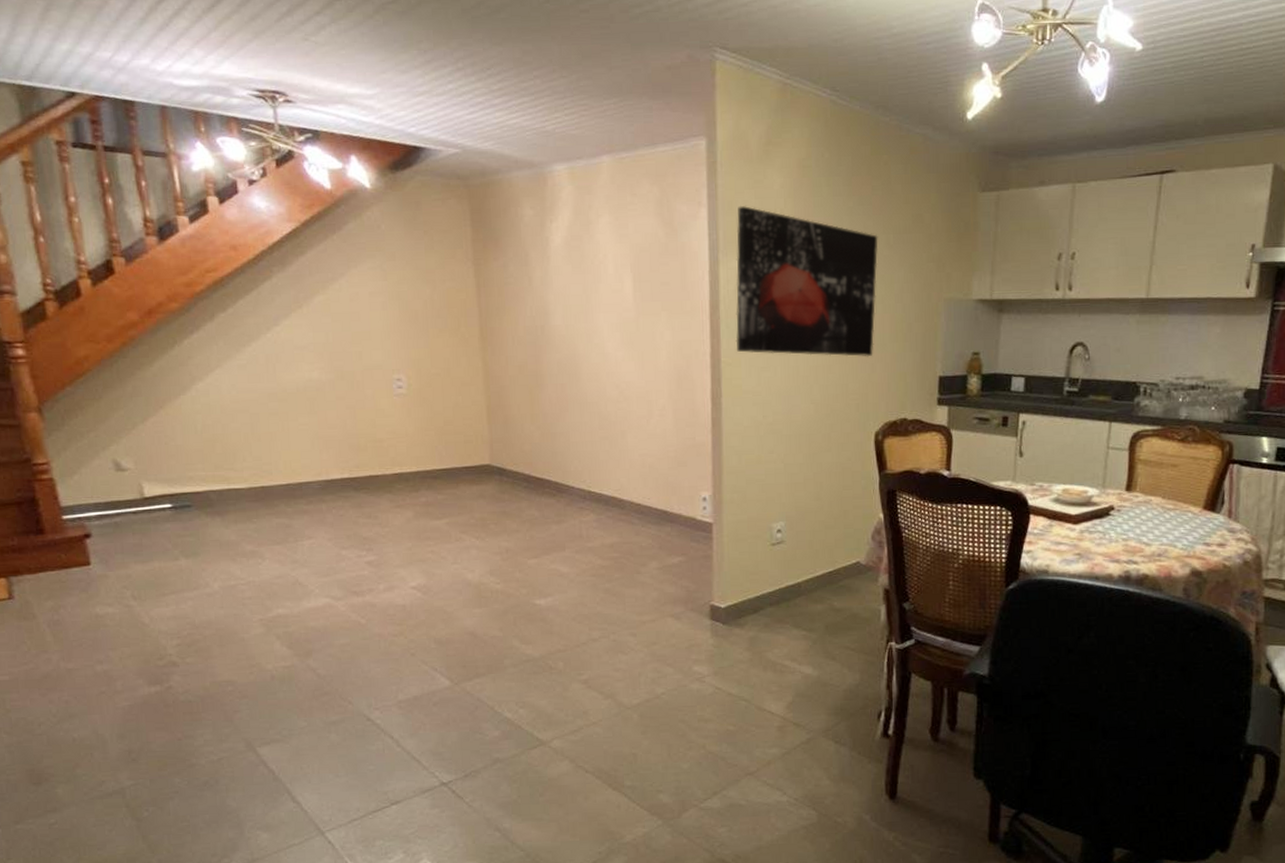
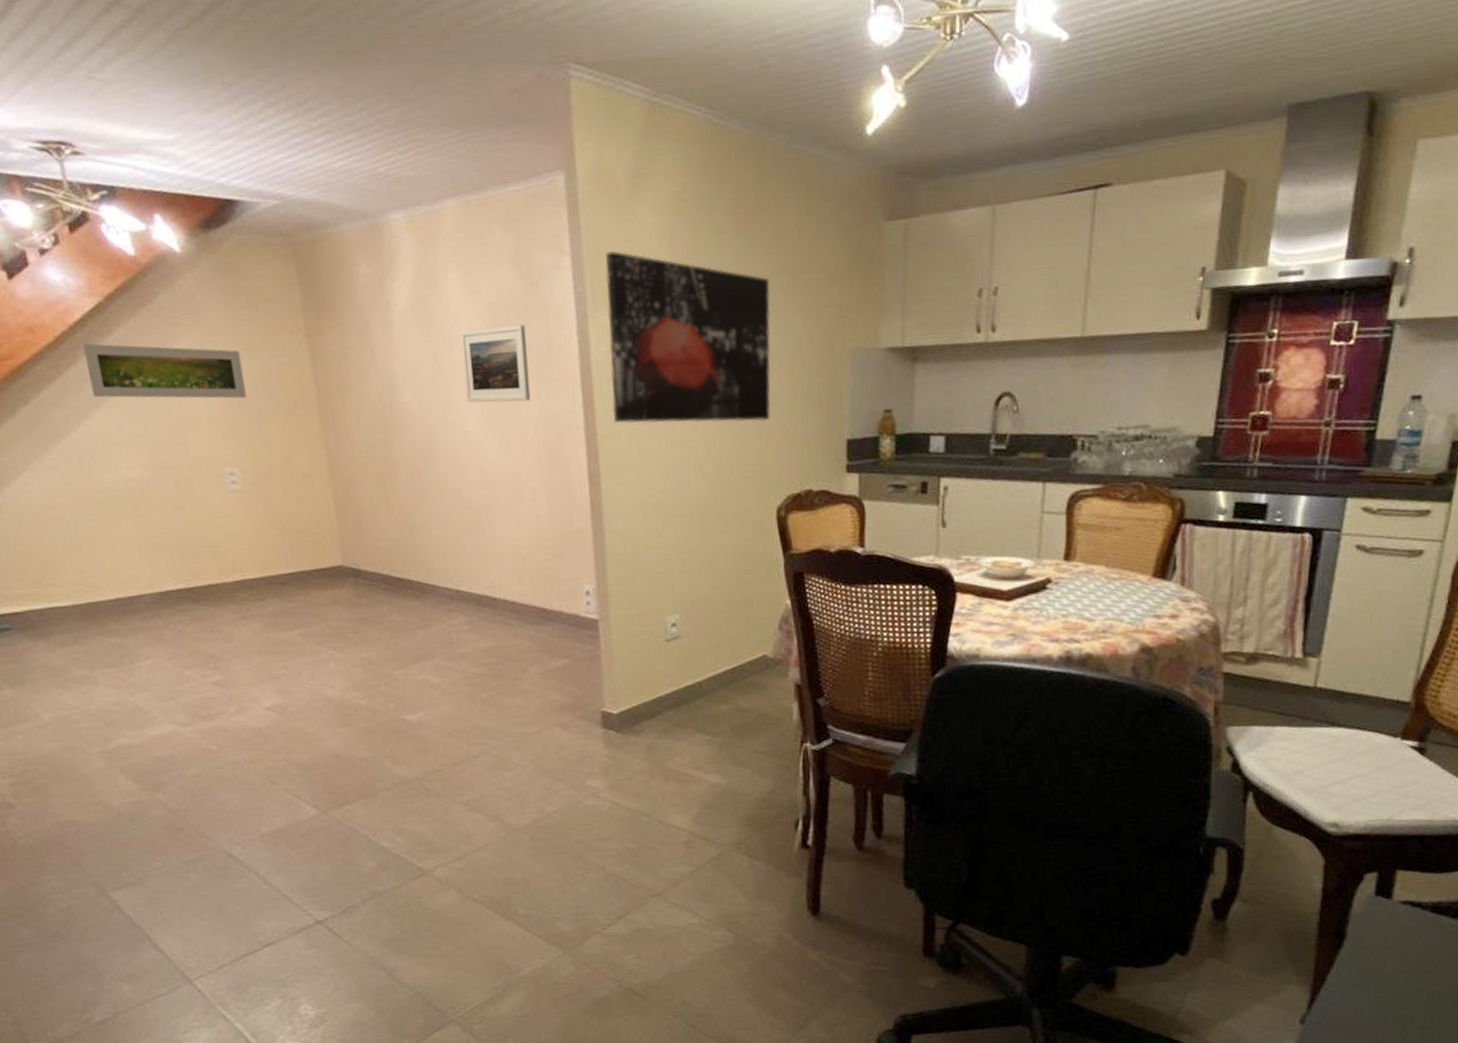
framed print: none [279,261,417,315] -> present [83,343,246,399]
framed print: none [607,264,665,330] -> present [460,325,531,403]

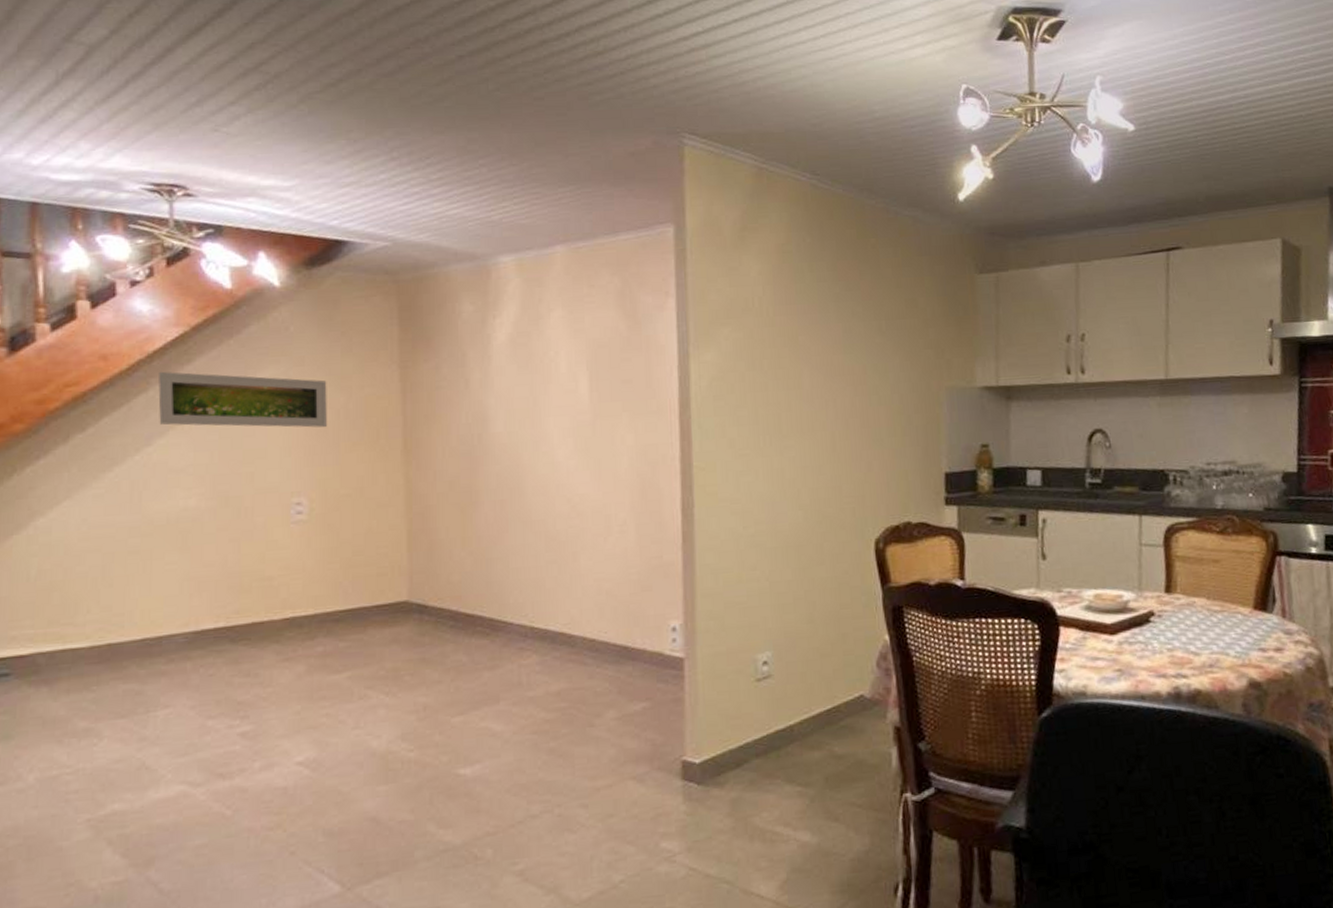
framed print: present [460,325,531,403] -> none [559,360,627,434]
wall art: present [606,251,771,423] -> none [709,295,870,456]

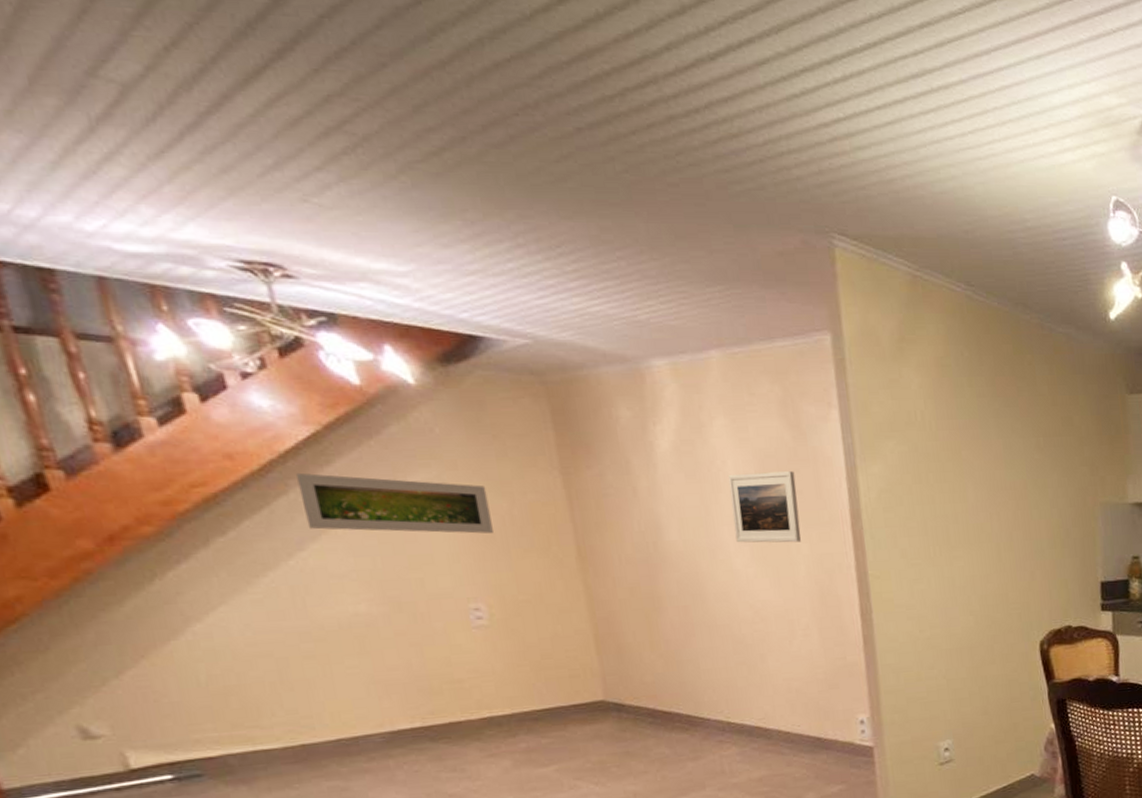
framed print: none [559,360,627,434] -> present [728,471,801,543]

